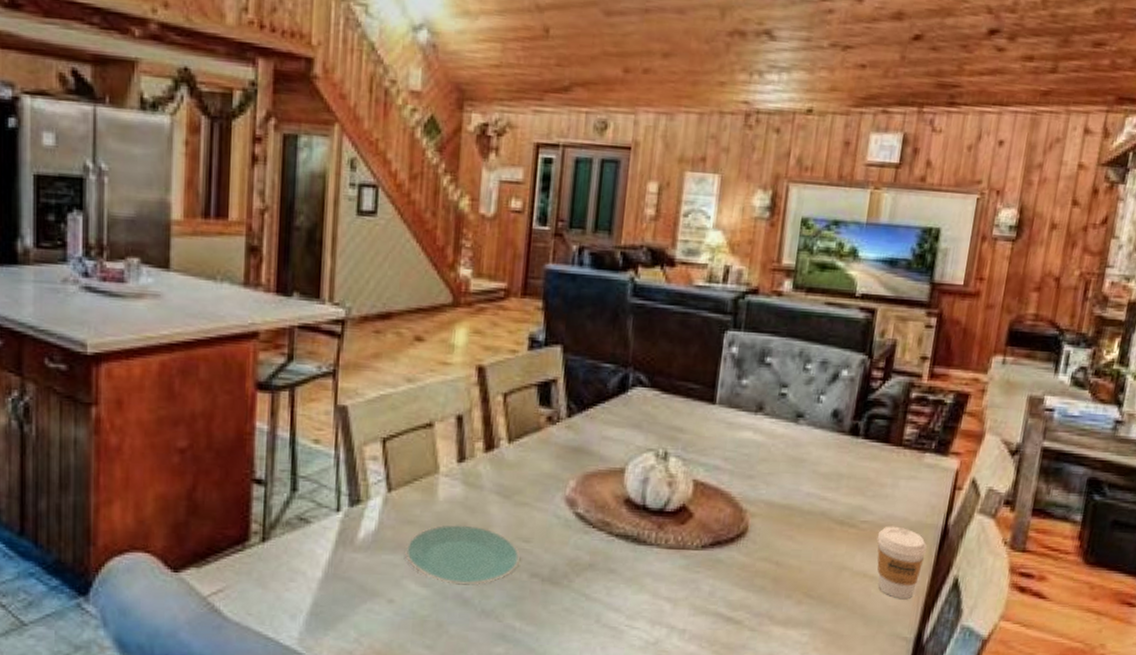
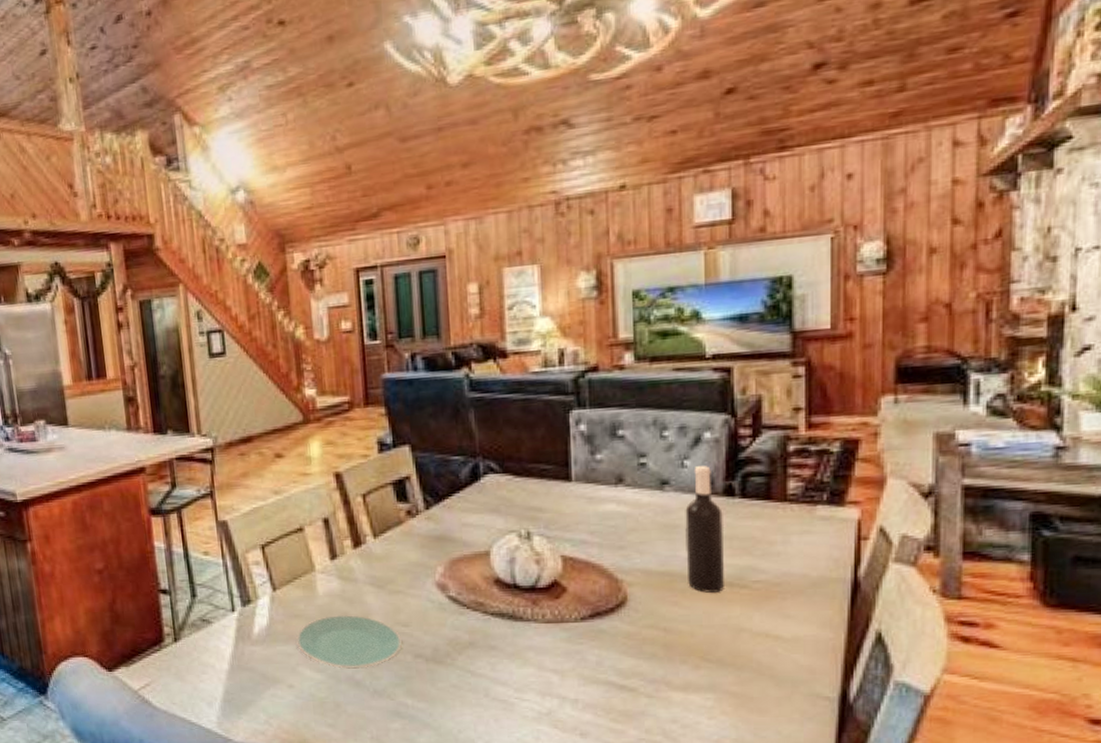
wine bottle: none [805,403,846,530] -> present [685,466,724,593]
coffee cup: present [876,526,927,600] -> none [775,583,838,658]

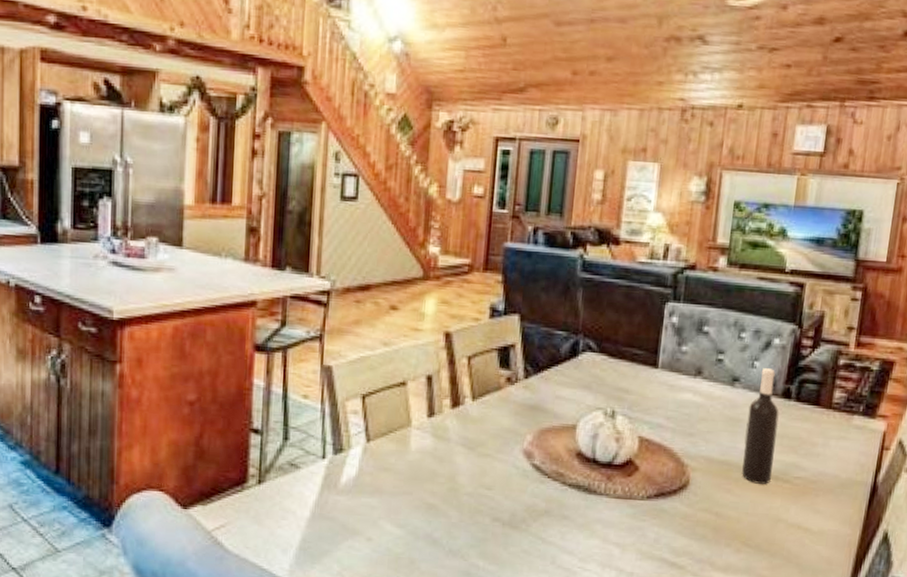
plate: present [296,614,403,669] -> none [382,472,484,527]

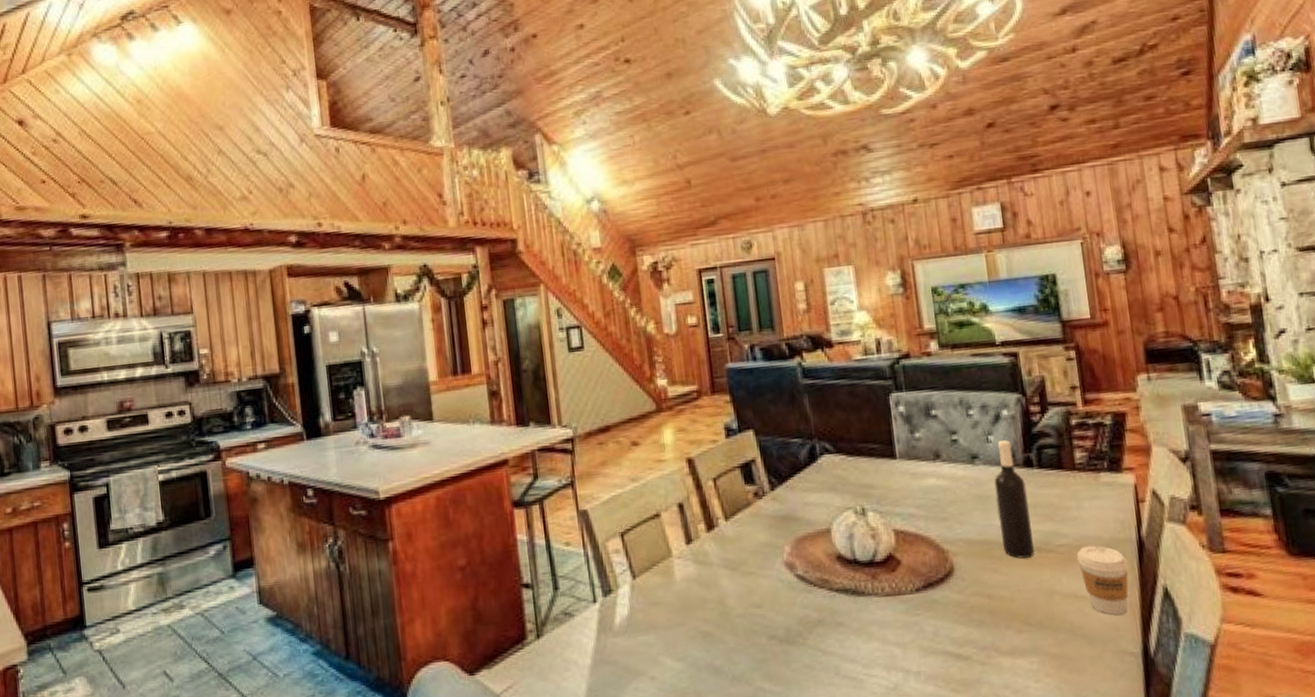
coffee cup: none [809,482,858,551] -> present [1077,545,1129,616]

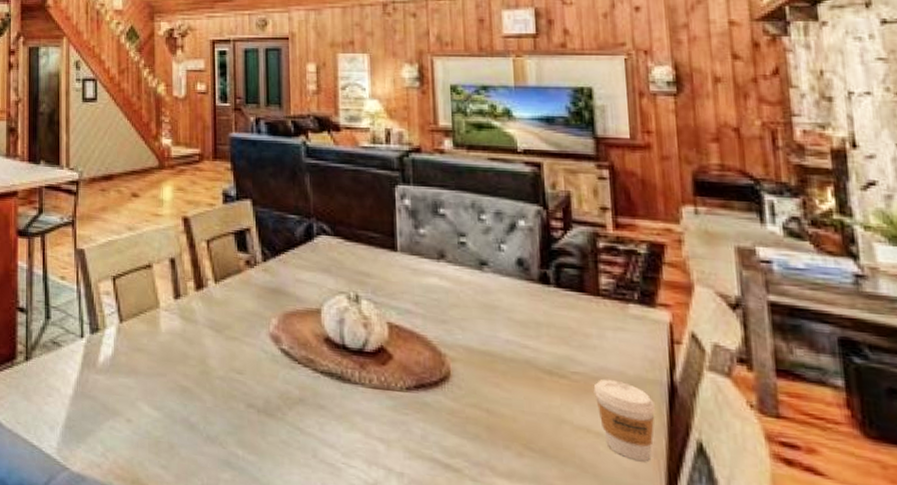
wine bottle: present [994,440,1034,559] -> none [503,251,544,379]

